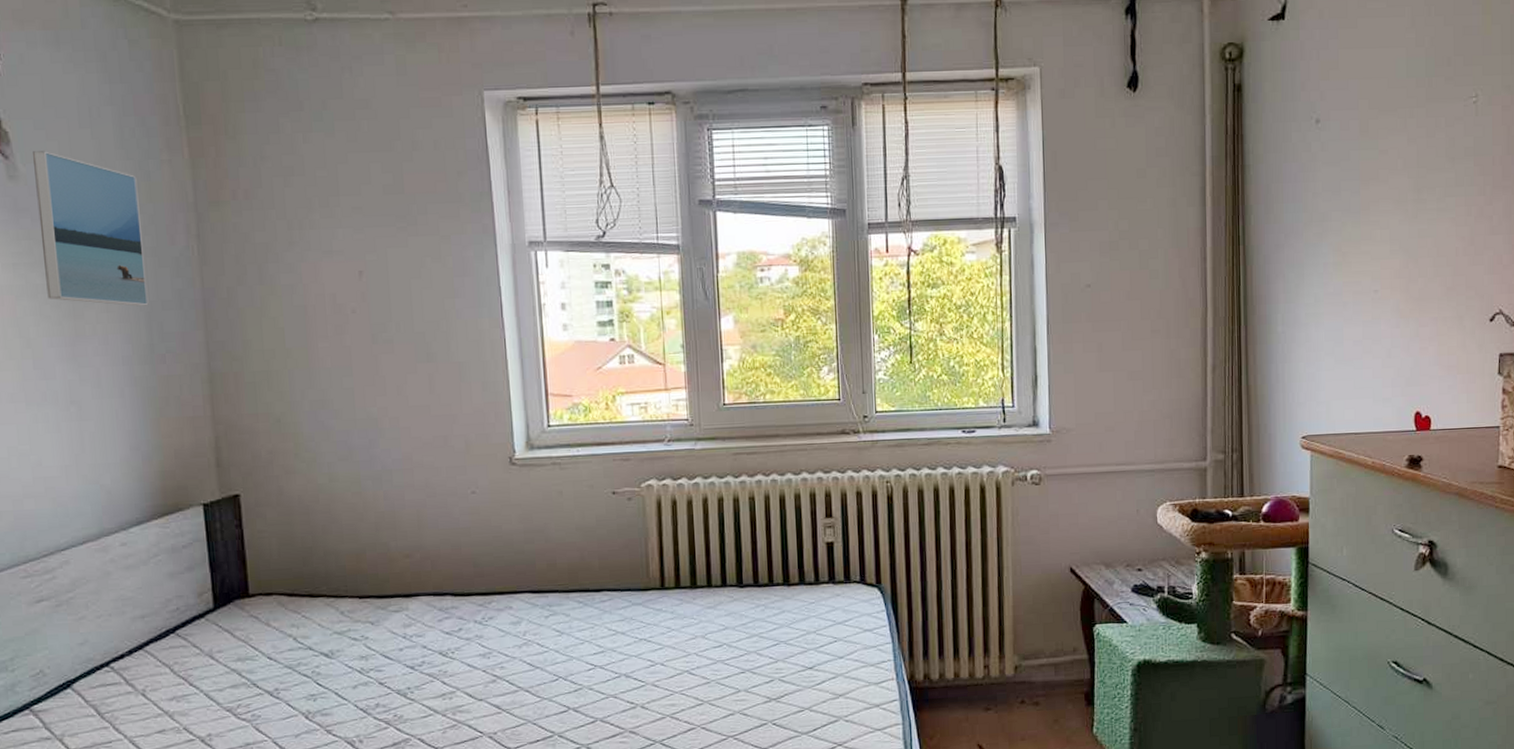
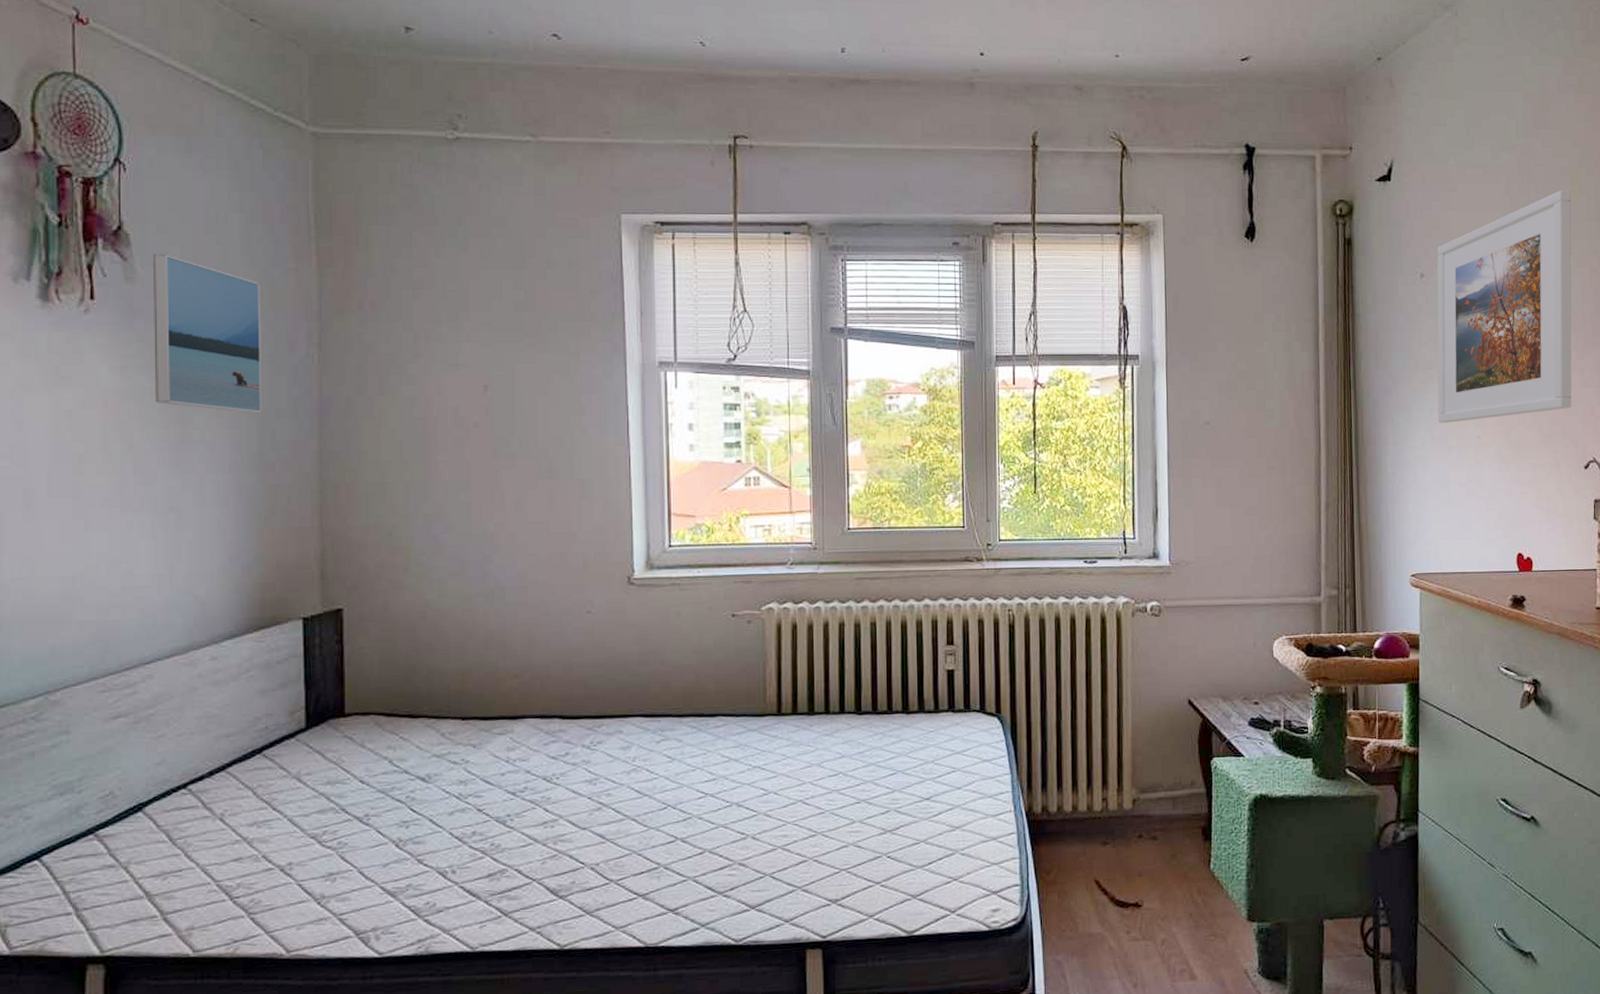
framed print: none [1332,20,1483,278] -> present [1437,189,1572,423]

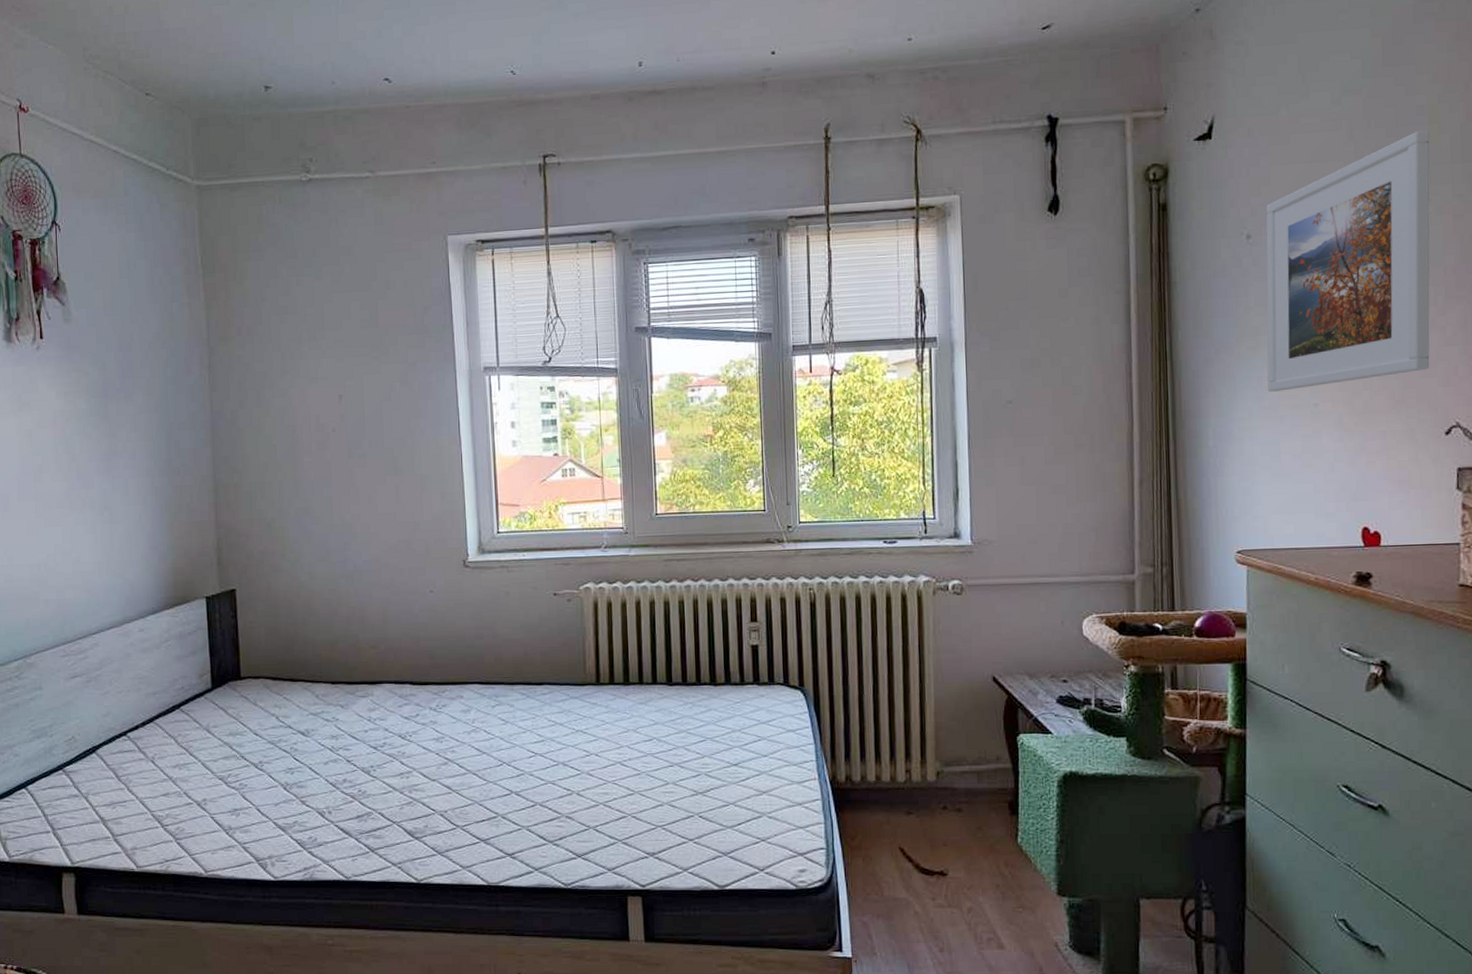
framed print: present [154,254,262,413] -> none [83,298,169,427]

